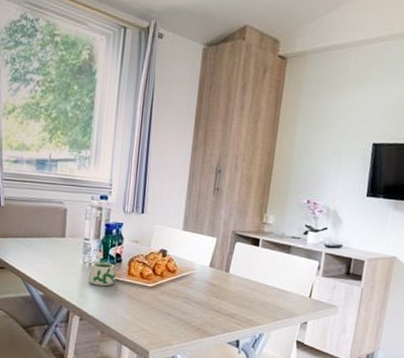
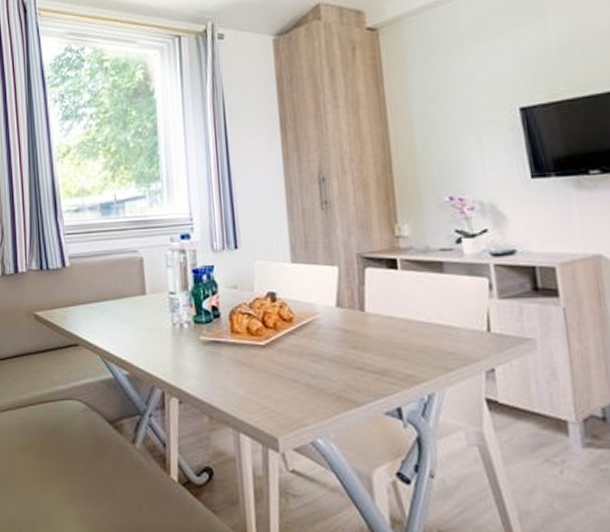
mug: present [88,261,118,287] -> none [181,320,218,353]

